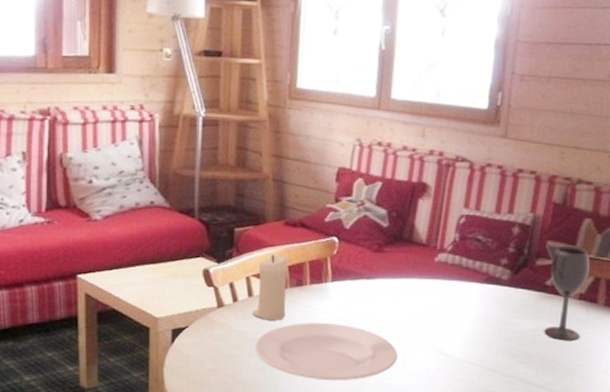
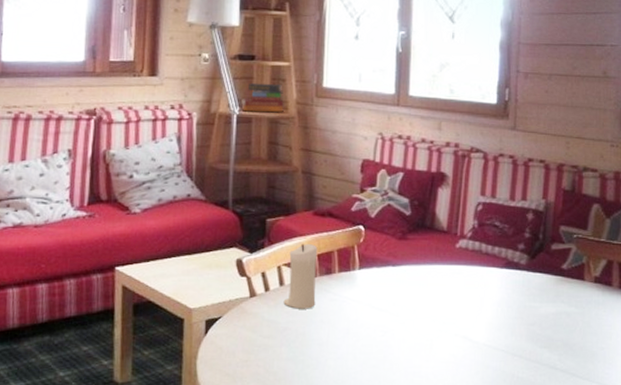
books: none [207,82,254,116] -> present [241,82,284,113]
plate: present [255,323,398,381] -> none [287,311,425,370]
wine glass: present [544,245,590,341] -> none [564,230,602,325]

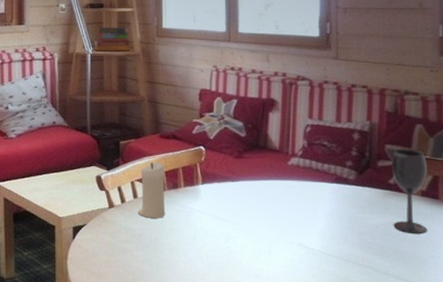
wine glass: none [564,230,602,325] -> present [391,148,427,235]

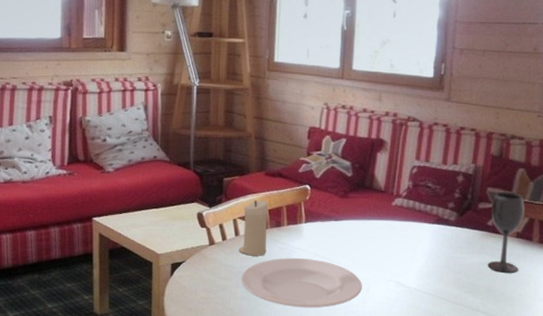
books: present [94,27,130,52] -> none [201,57,239,85]
plate: none [142,220,264,272] -> present [241,258,362,308]

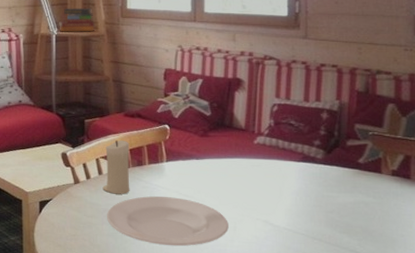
books: none [201,57,239,85] -> present [59,7,94,32]
wine glass: present [487,191,525,274] -> none [361,128,399,214]

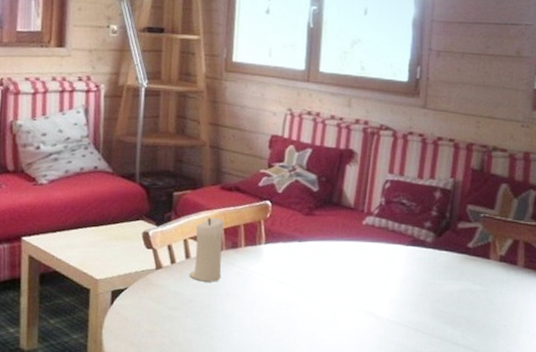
books: present [59,7,94,32] -> none [149,55,193,87]
plate: present [107,196,229,247] -> none [192,284,329,342]

